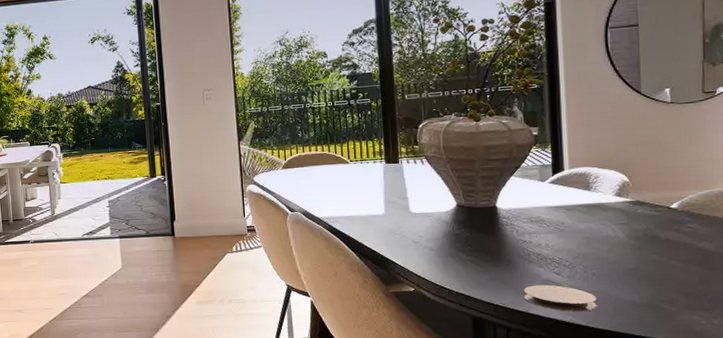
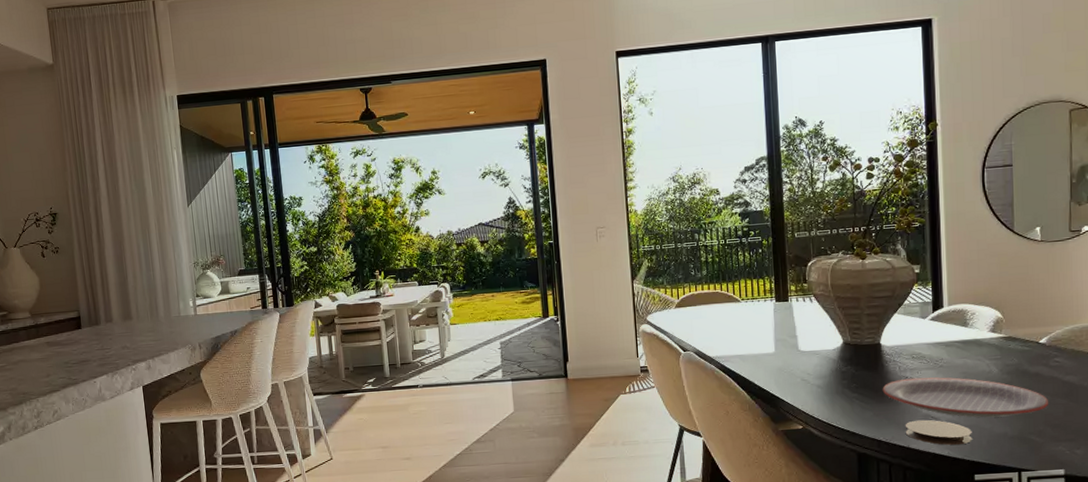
plate: none [498,241,682,284] -> present [882,377,1049,418]

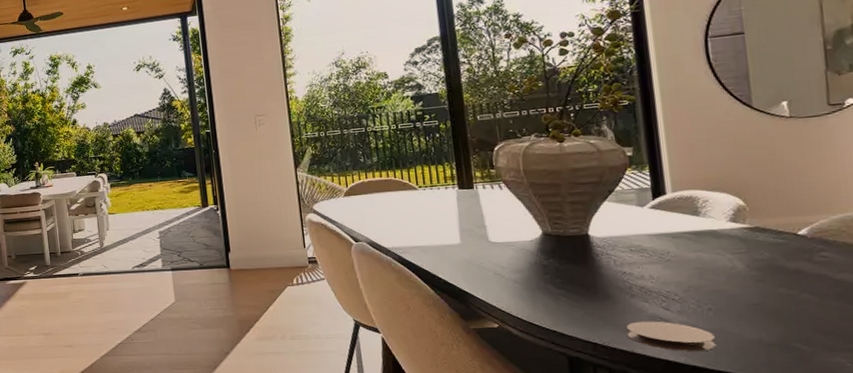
plate: present [882,377,1049,418] -> none [594,272,818,321]

